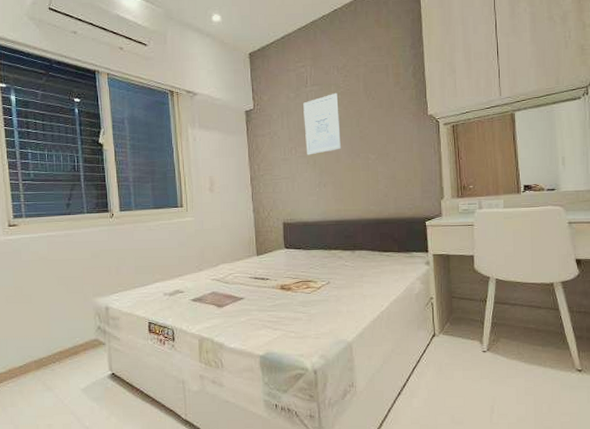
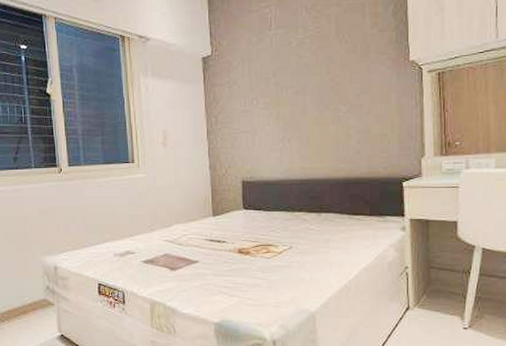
wall art: present [303,92,342,155] -> none [267,36,309,107]

